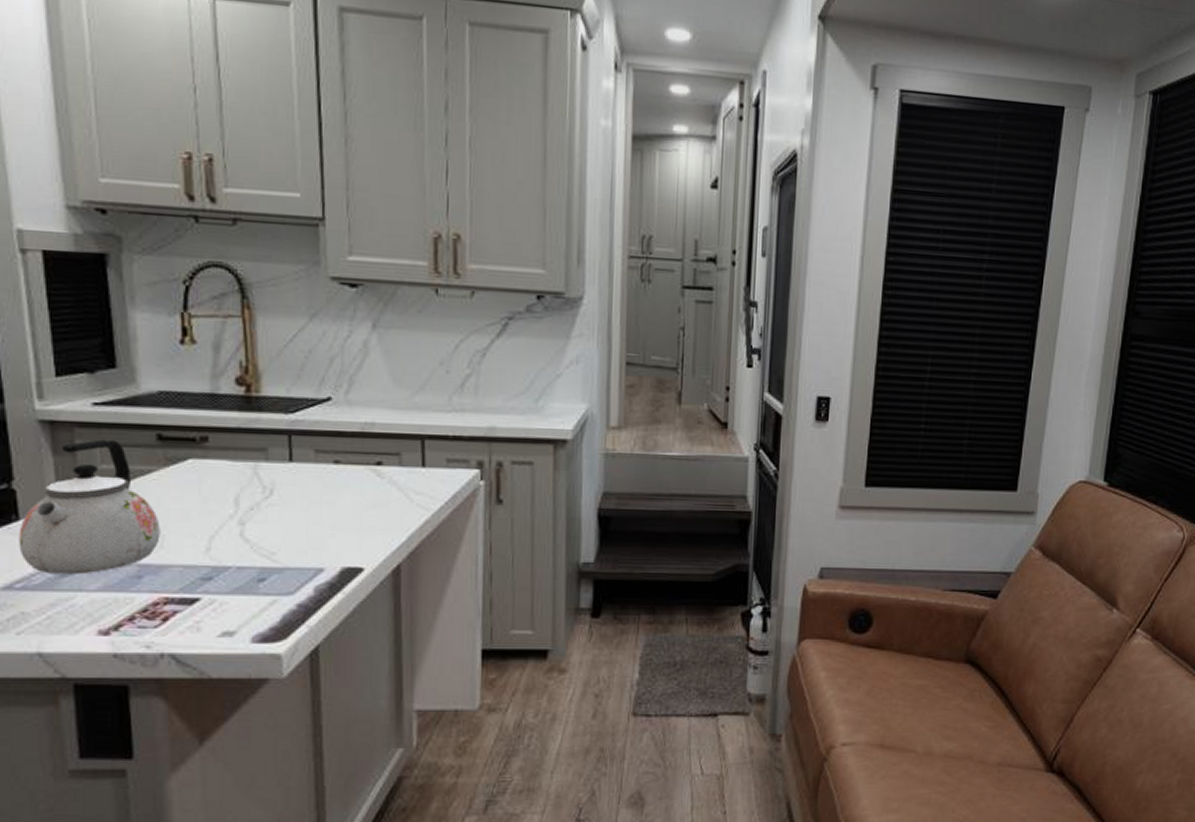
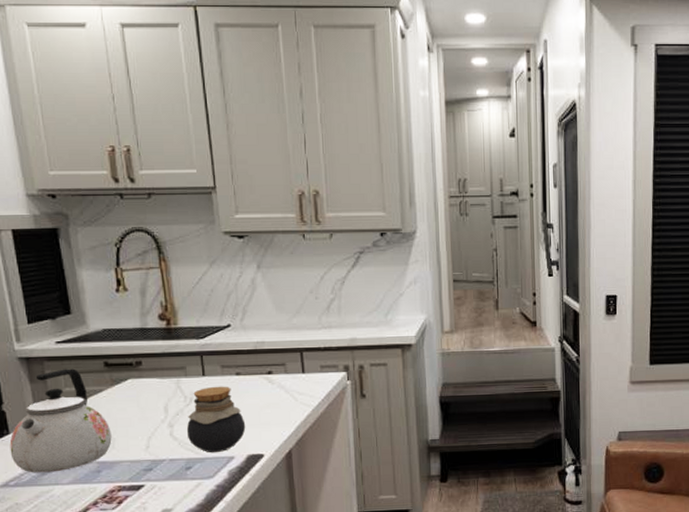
jar: none [262,476,342,563] -> present [186,386,246,453]

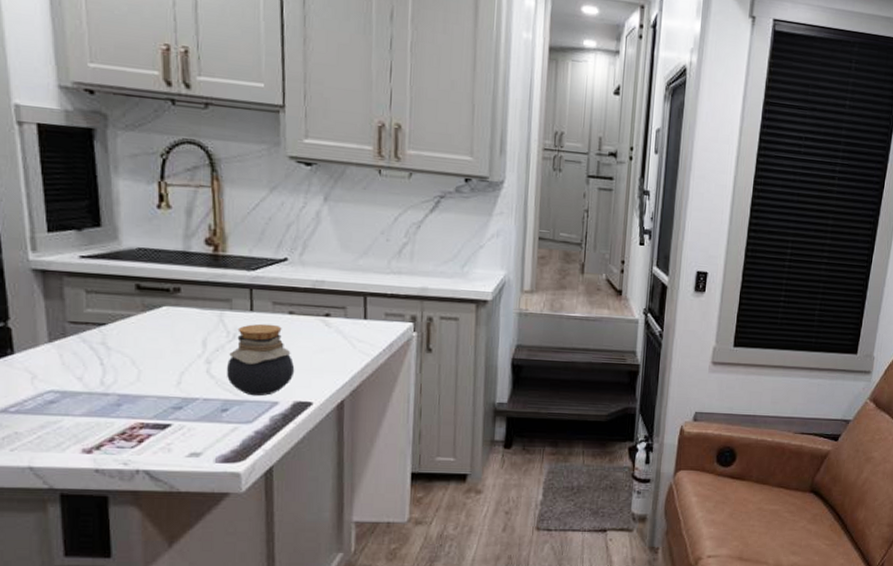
kettle: present [9,368,112,473] -> none [13,287,138,402]

